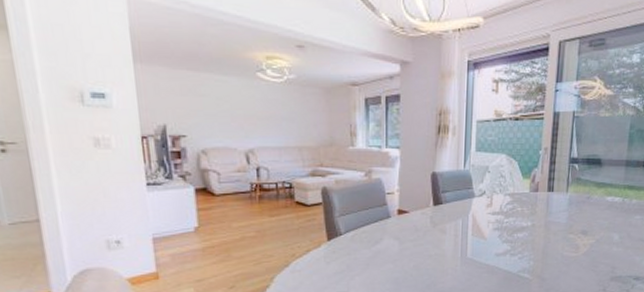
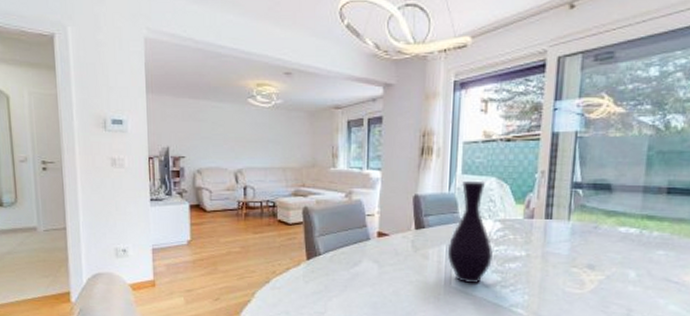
vase: none [463,157,503,254] -> present [447,180,493,283]

